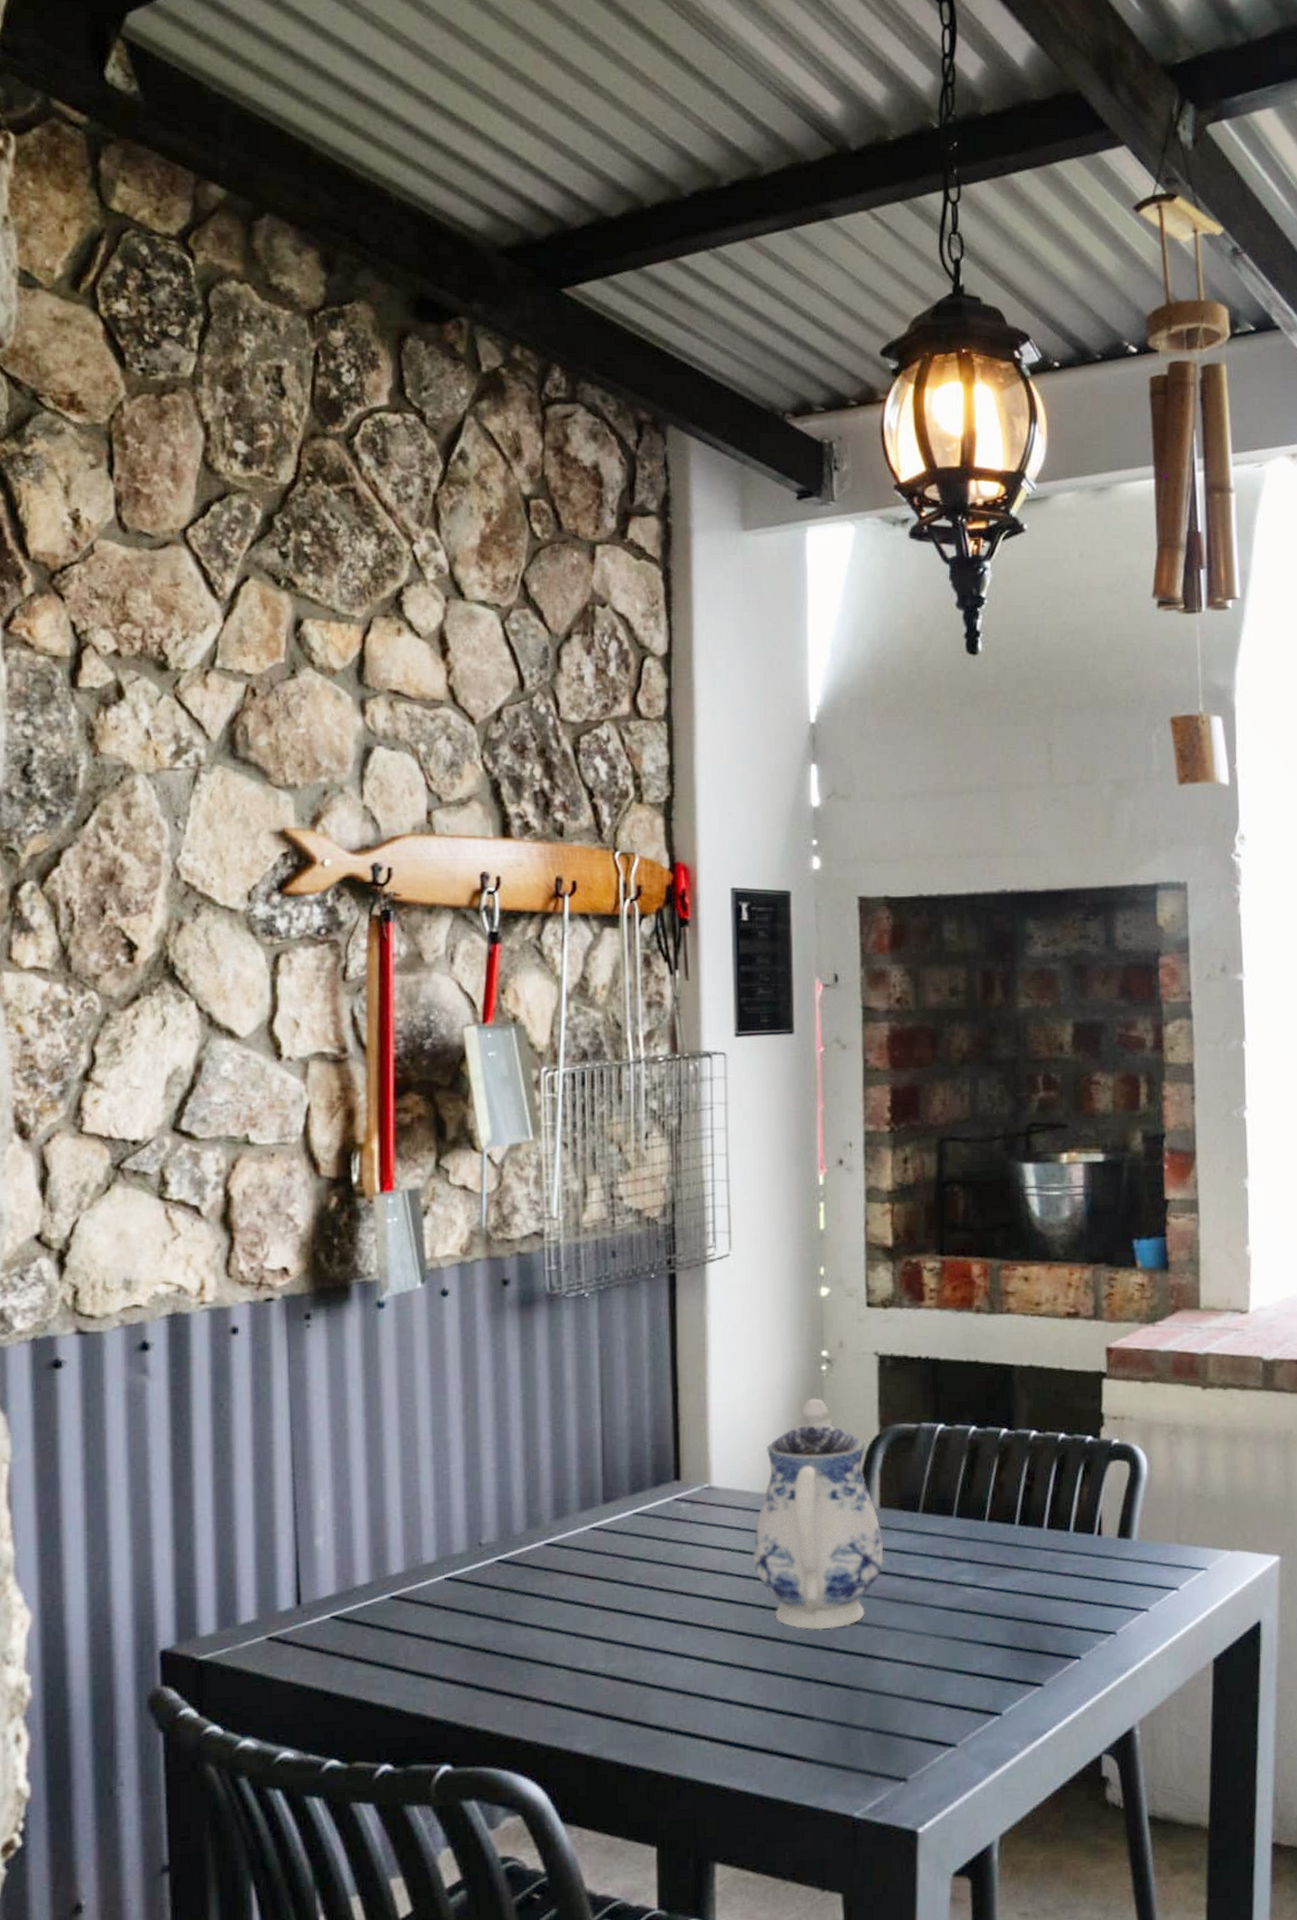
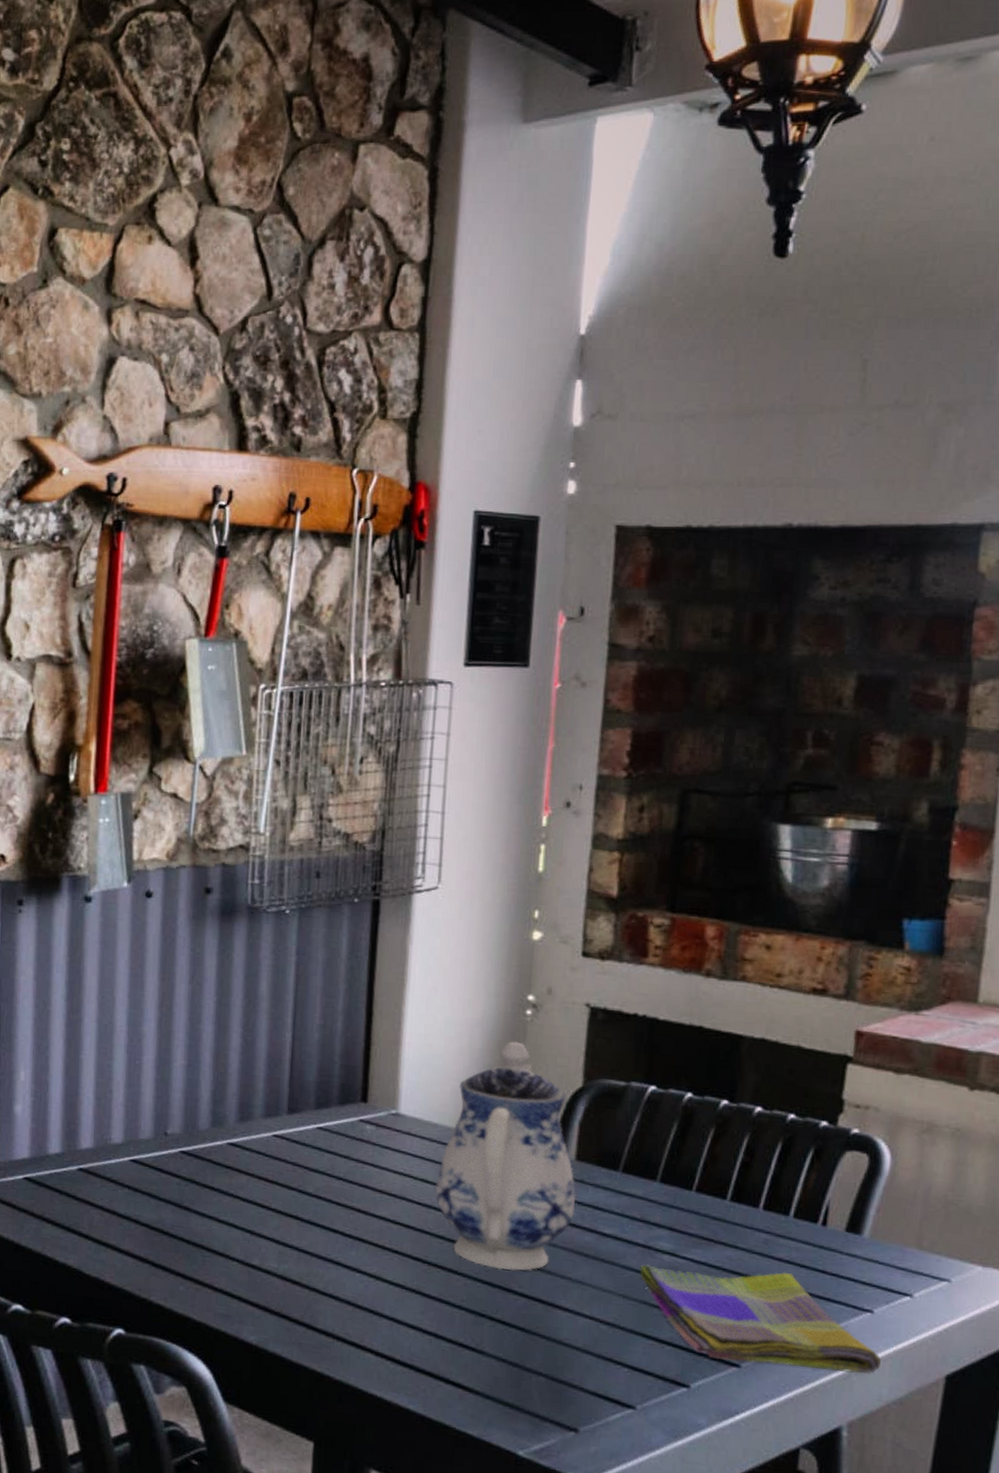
dish towel: none [947,1585,1161,1683] -> present [640,1263,882,1374]

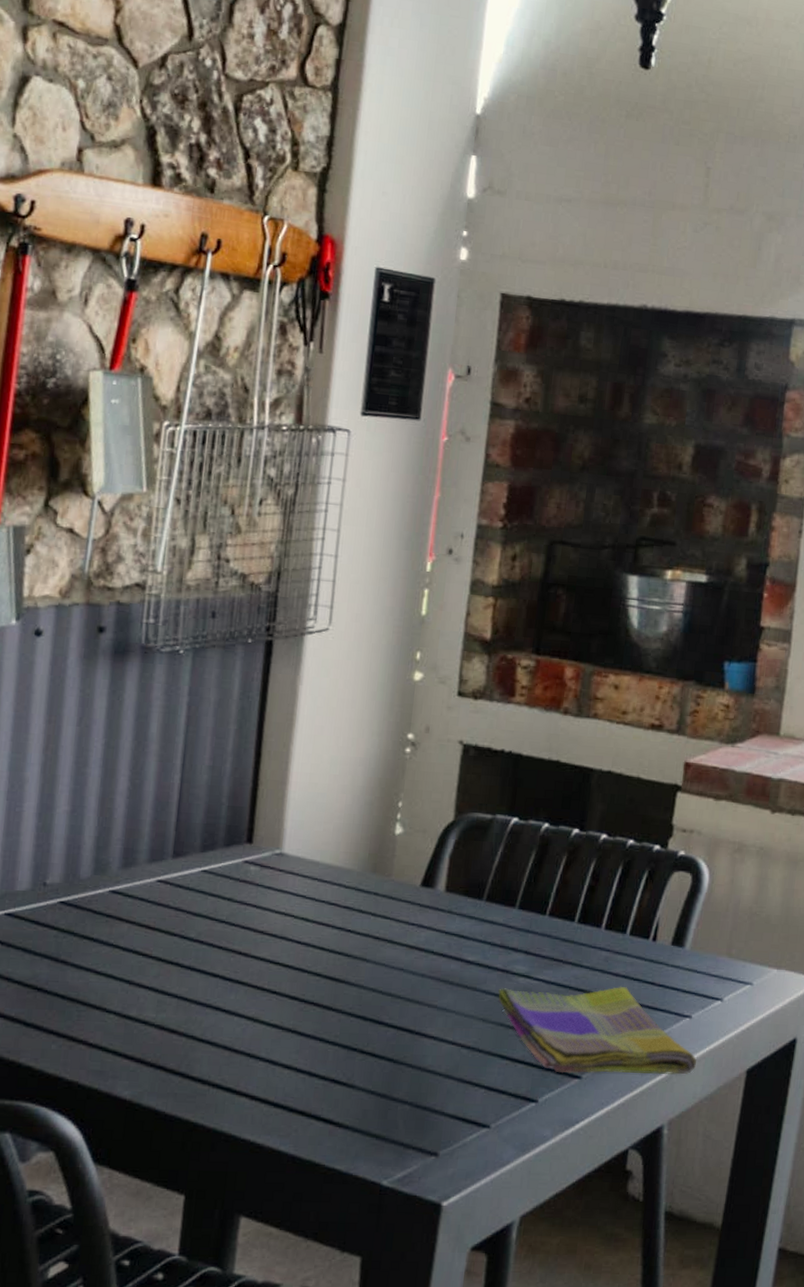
teapot: present [435,1041,576,1271] -> none [314,778,444,1003]

